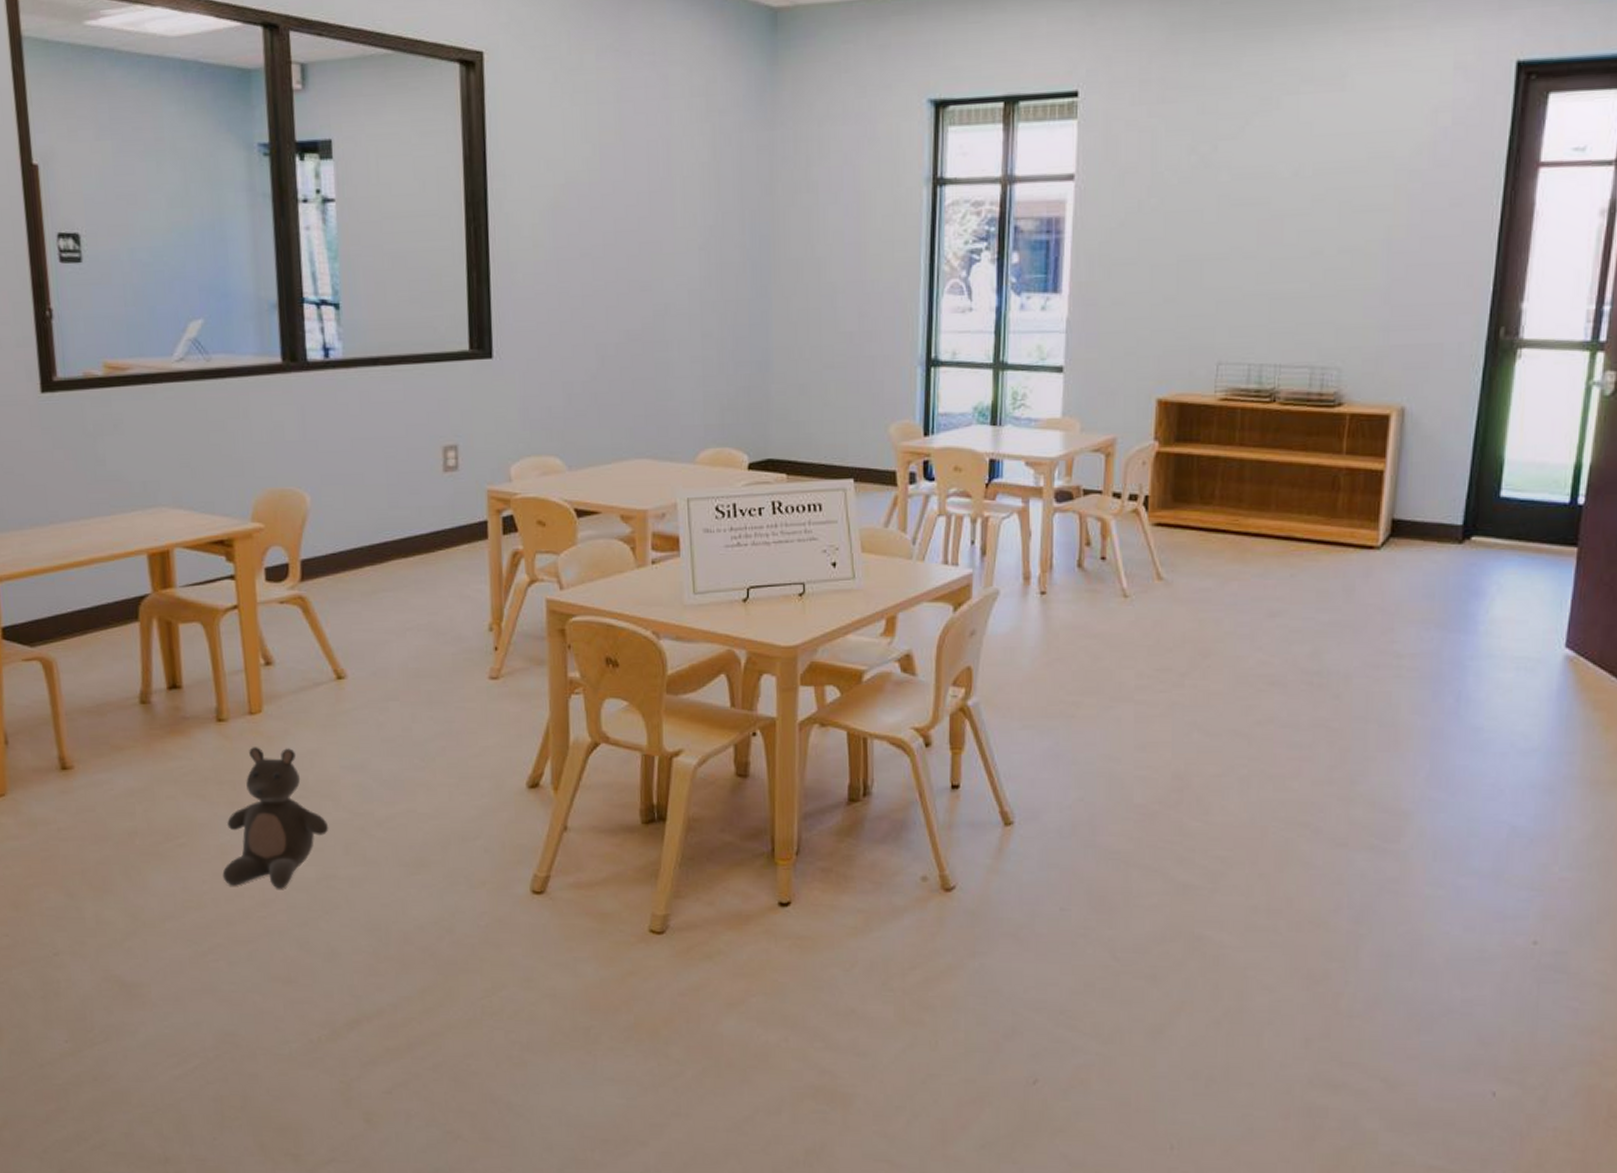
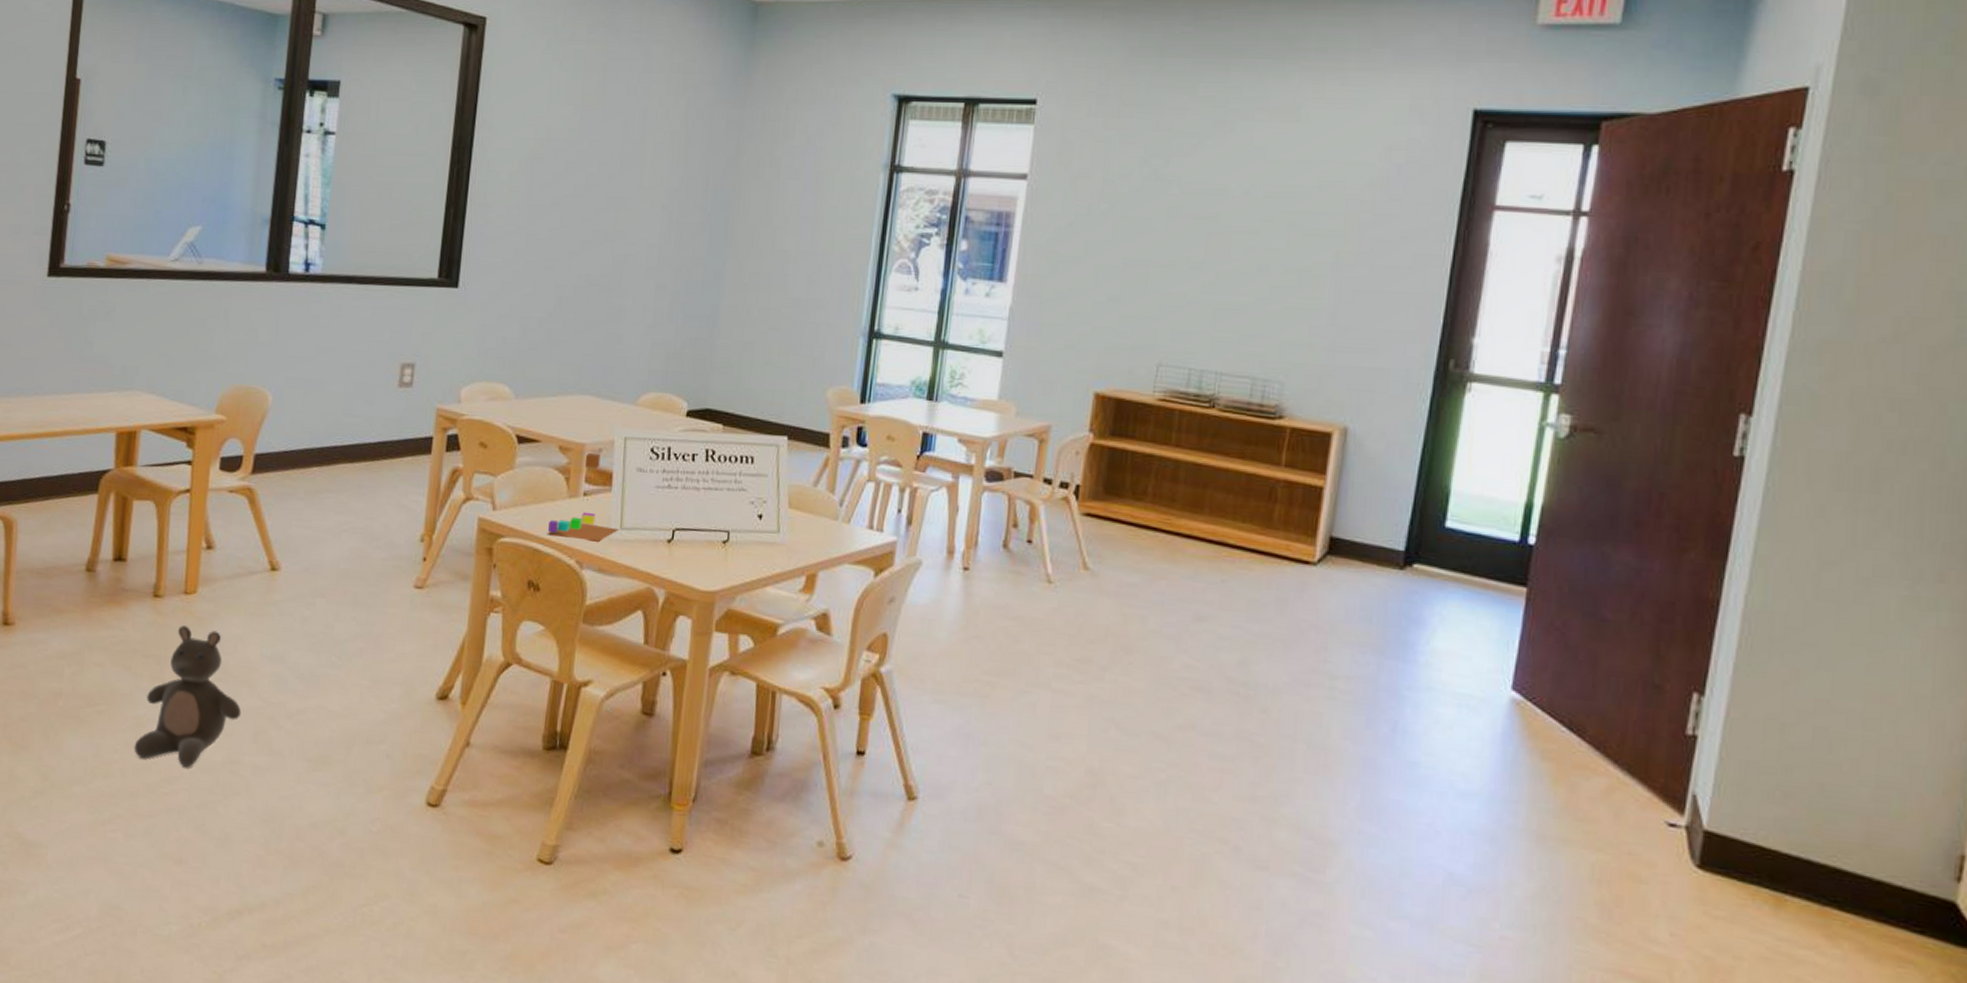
toy blocks: none [619,518,693,610] -> present [547,452,620,542]

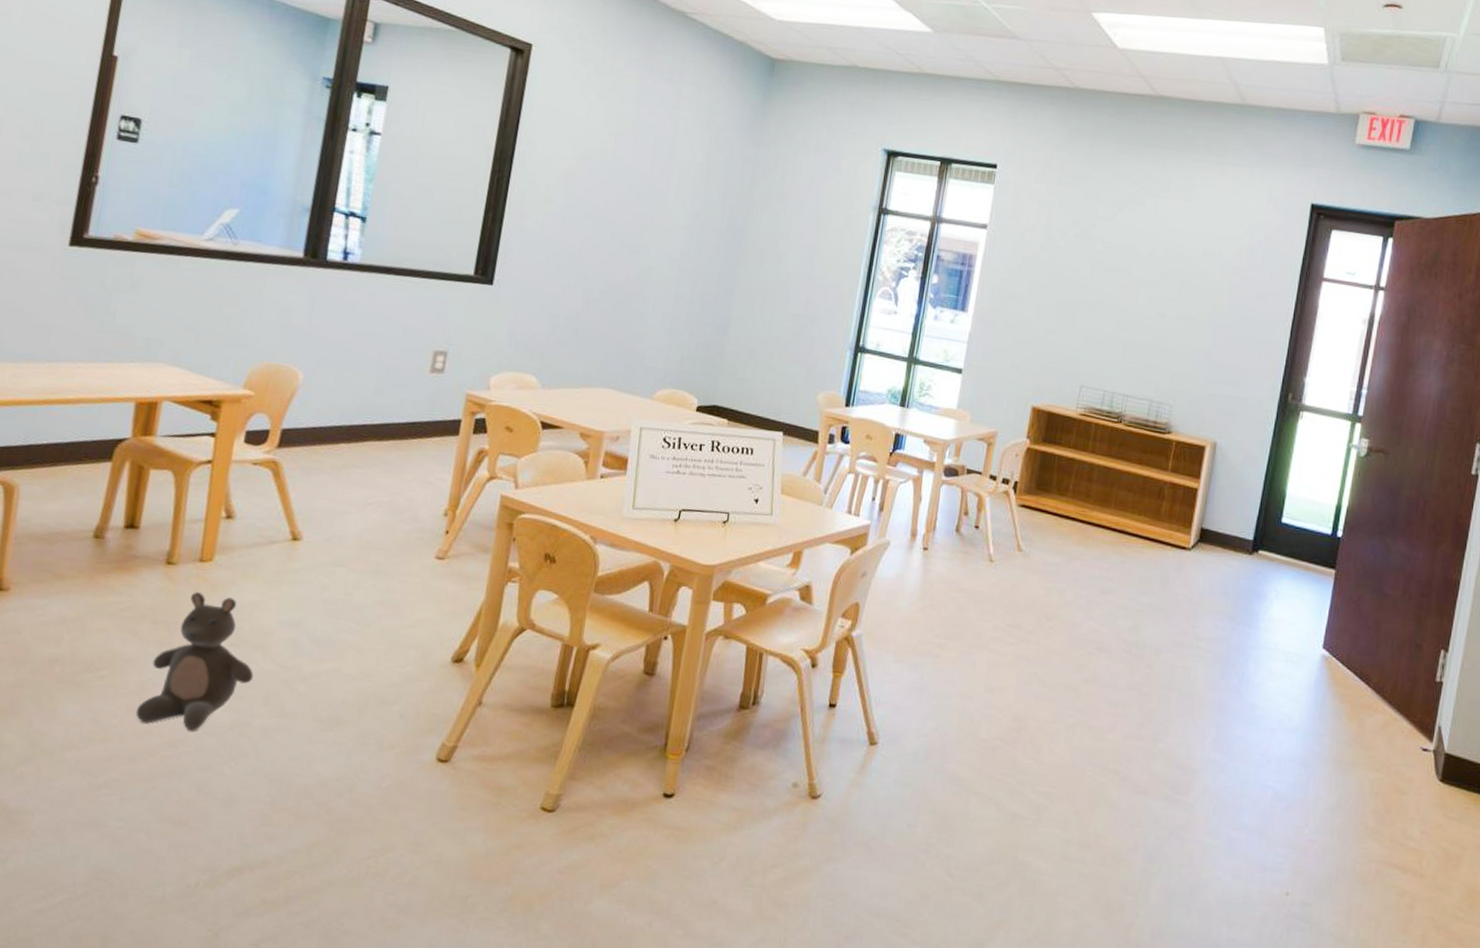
toy blocks: present [547,452,620,542] -> none [565,439,632,520]

